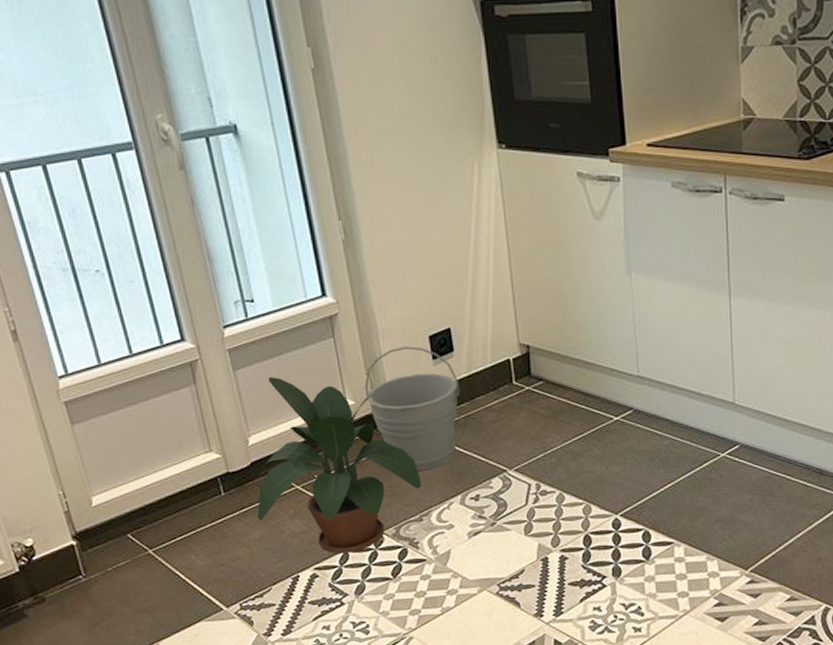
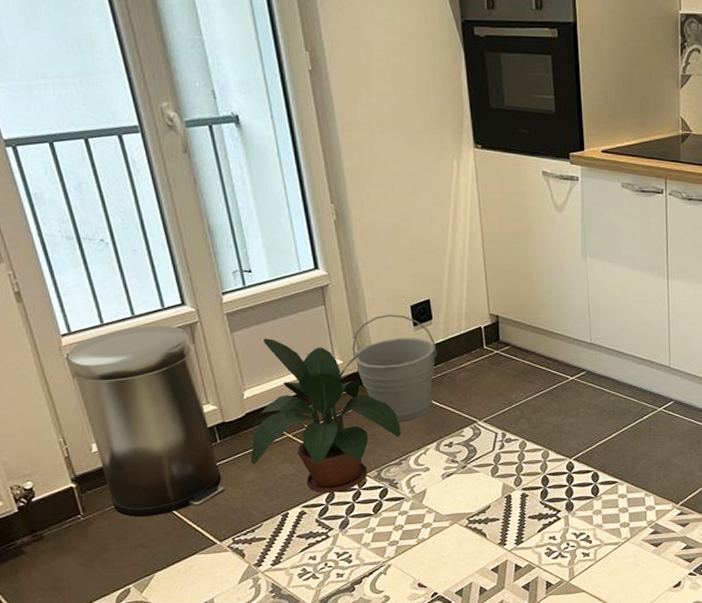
pedal bin: none [64,364,231,578] -> present [67,325,225,516]

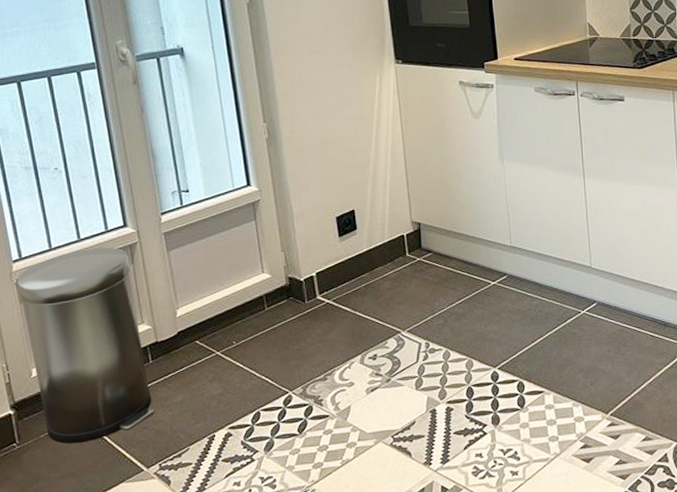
potted plant: present [248,338,401,493] -> none [180,256,326,413]
bucket: present [352,314,437,421] -> none [280,226,361,335]

